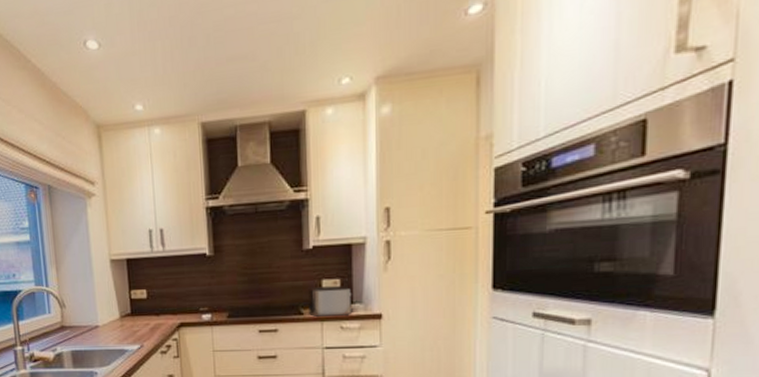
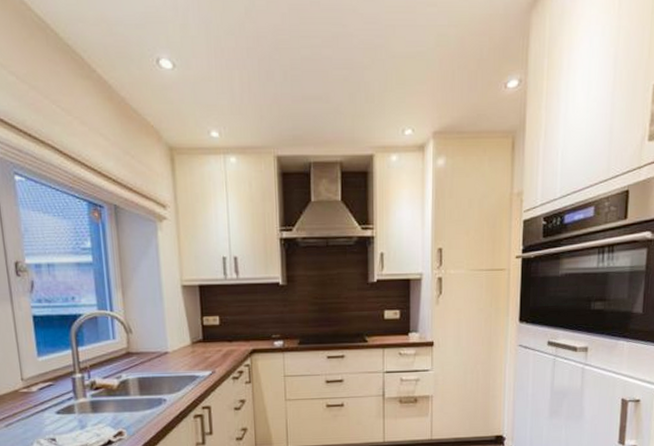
toaster: present [308,286,353,318] -> none [371,316,410,345]

